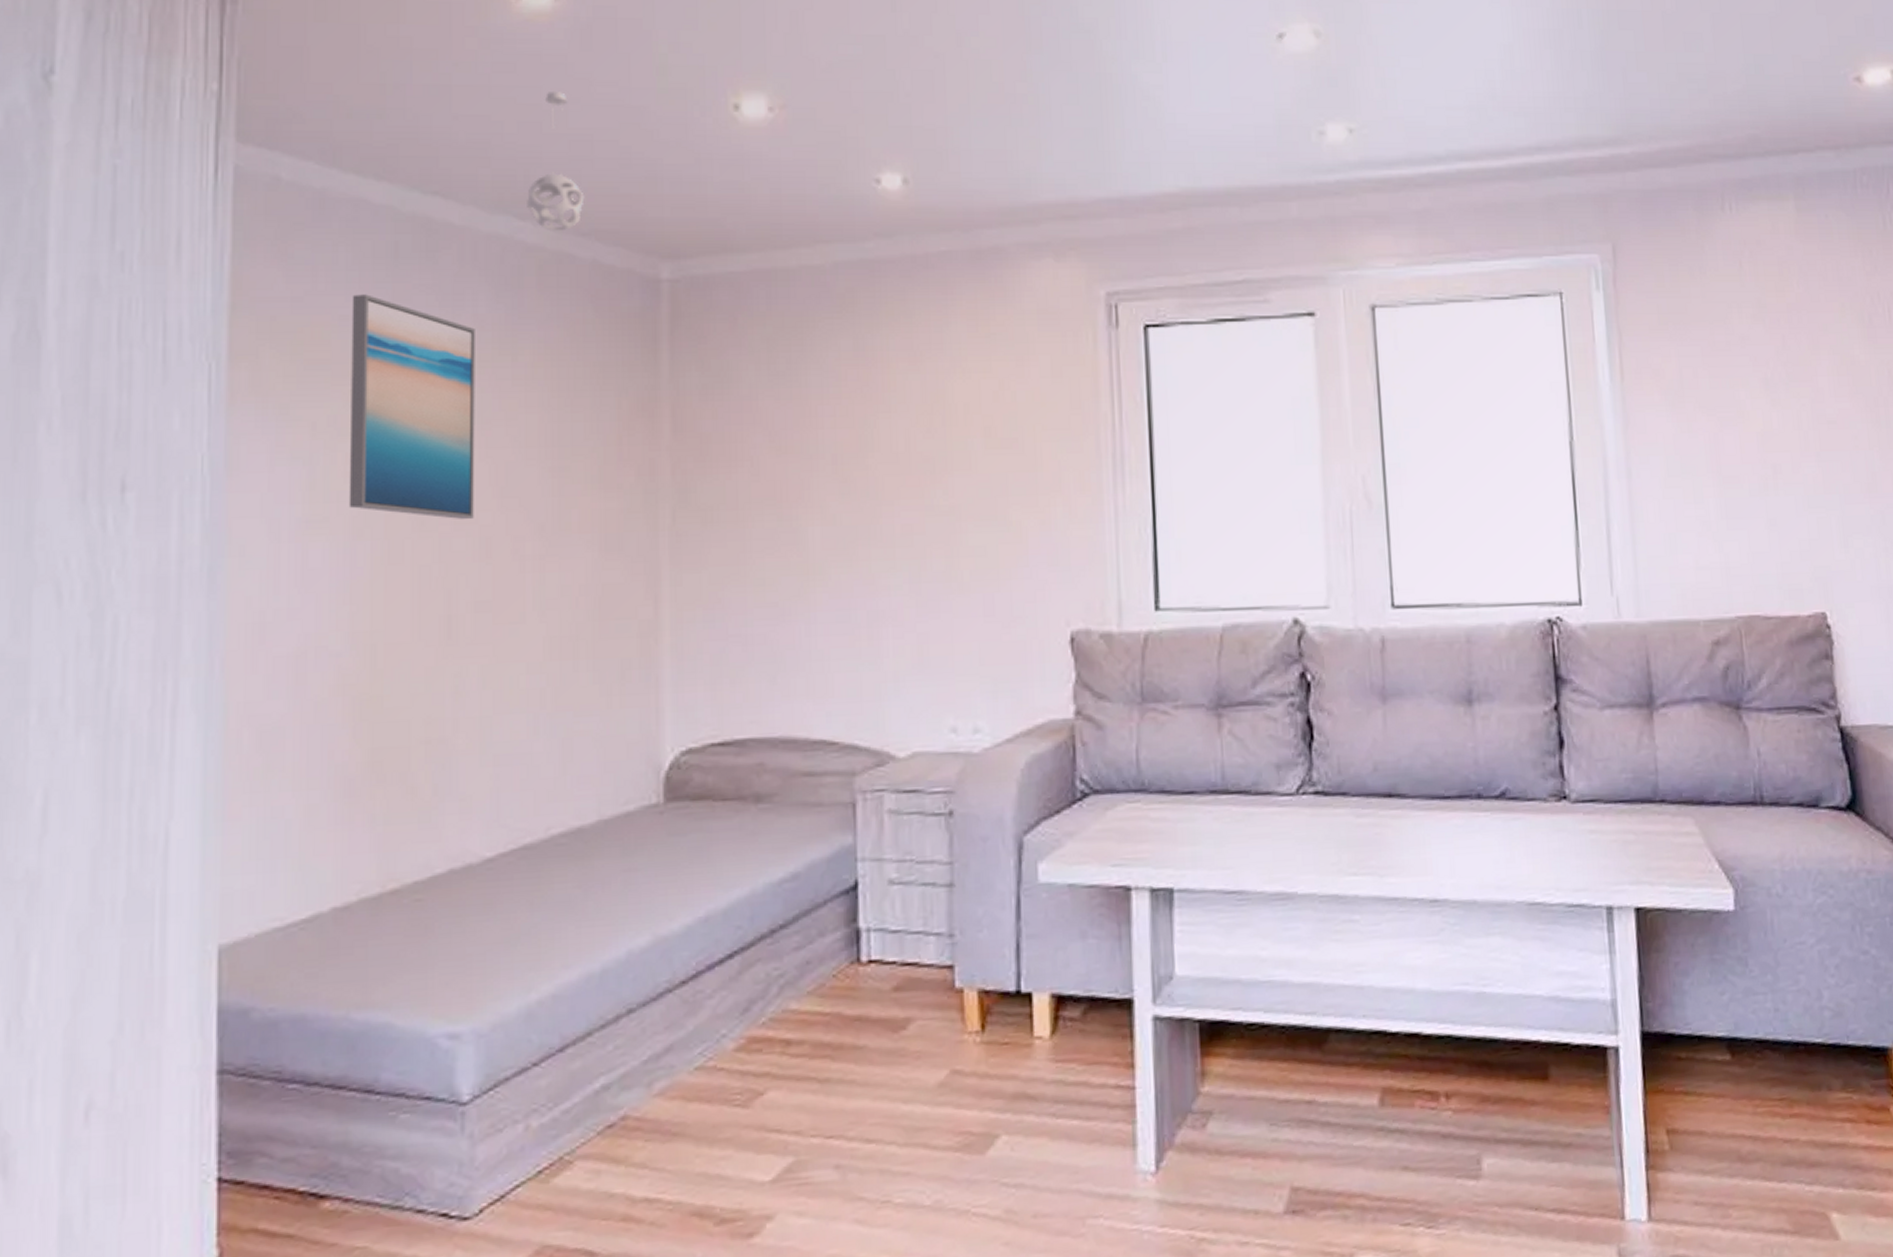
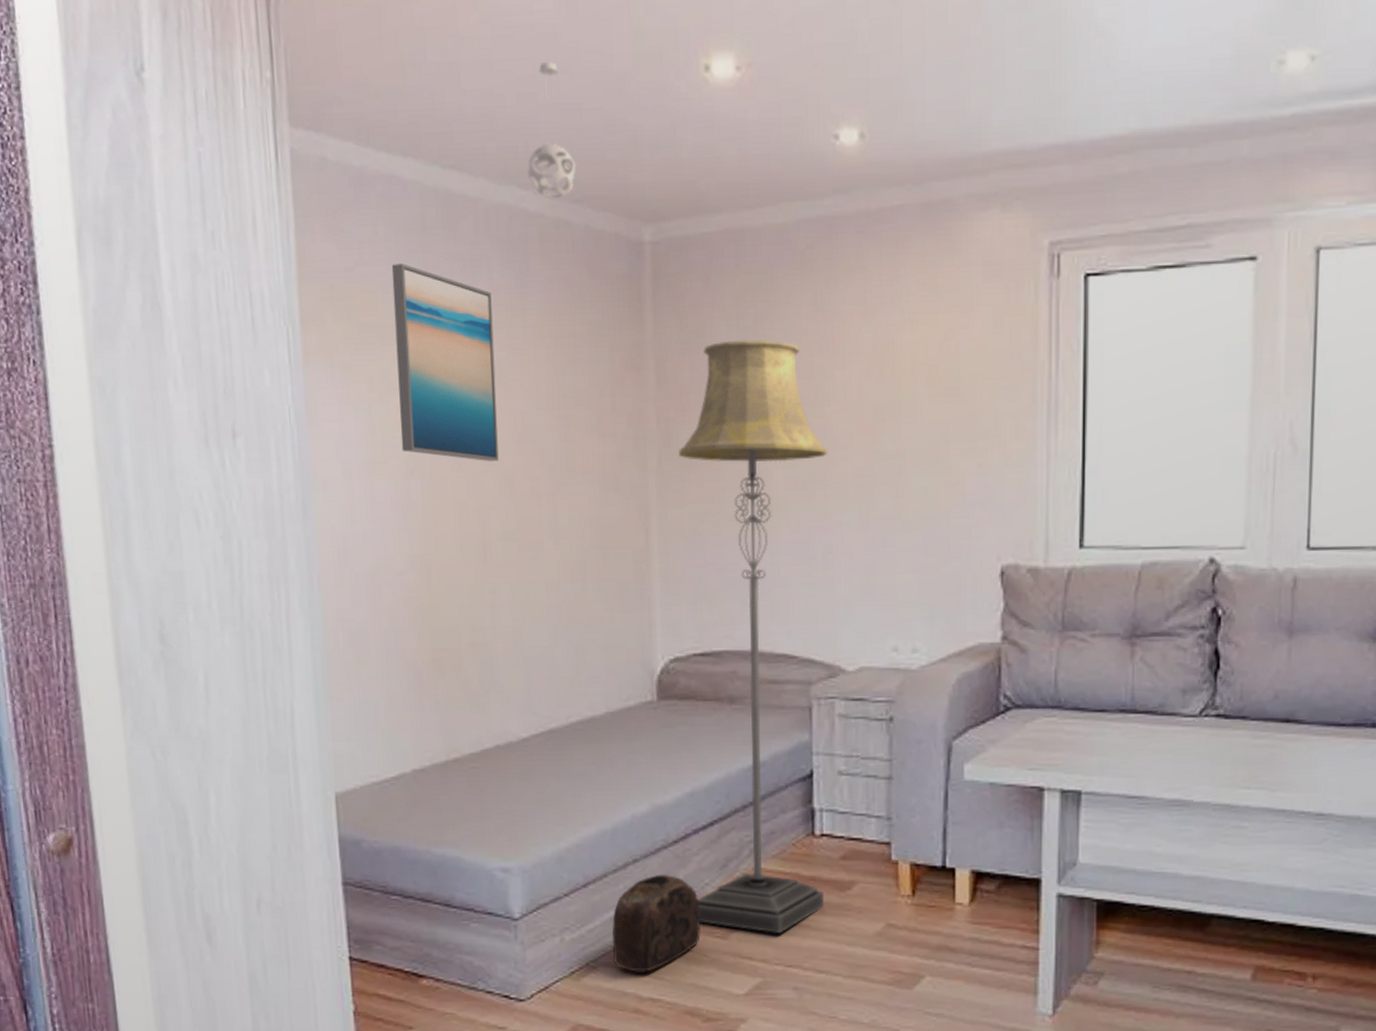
bag: none [595,1025,716,1164] -> present [612,874,702,972]
floor lamp: none [697,385,874,1095] -> present [679,339,828,933]

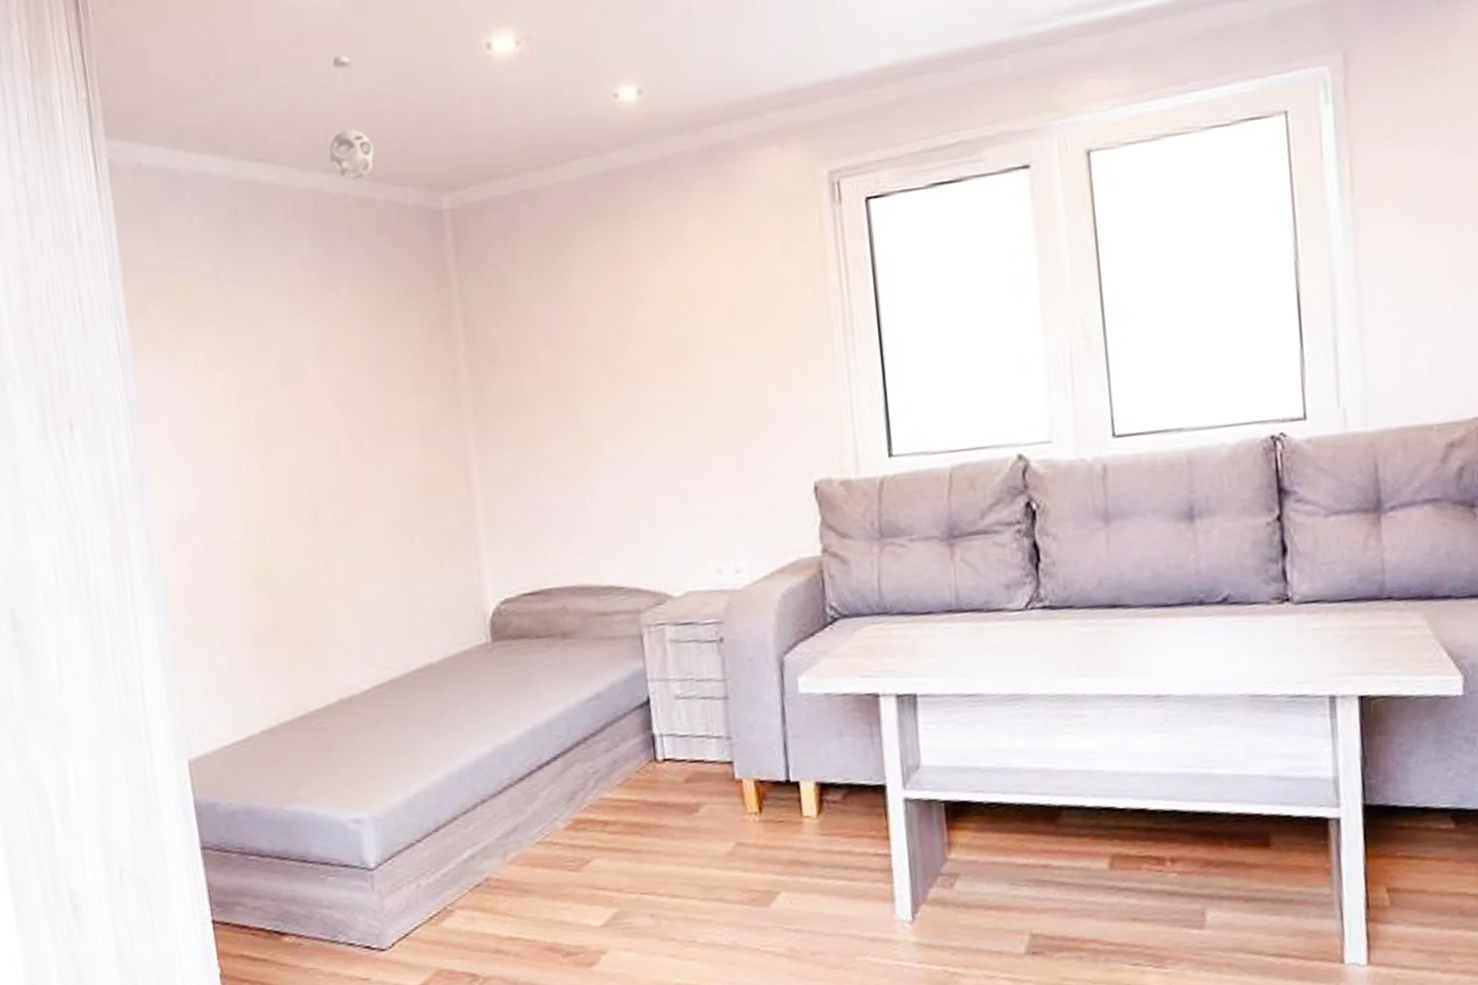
wall art: present [391,263,499,461] -> none [208,252,322,429]
bag: present [612,874,702,972] -> none [465,811,554,913]
floor lamp: present [679,339,828,933] -> none [492,288,674,862]

